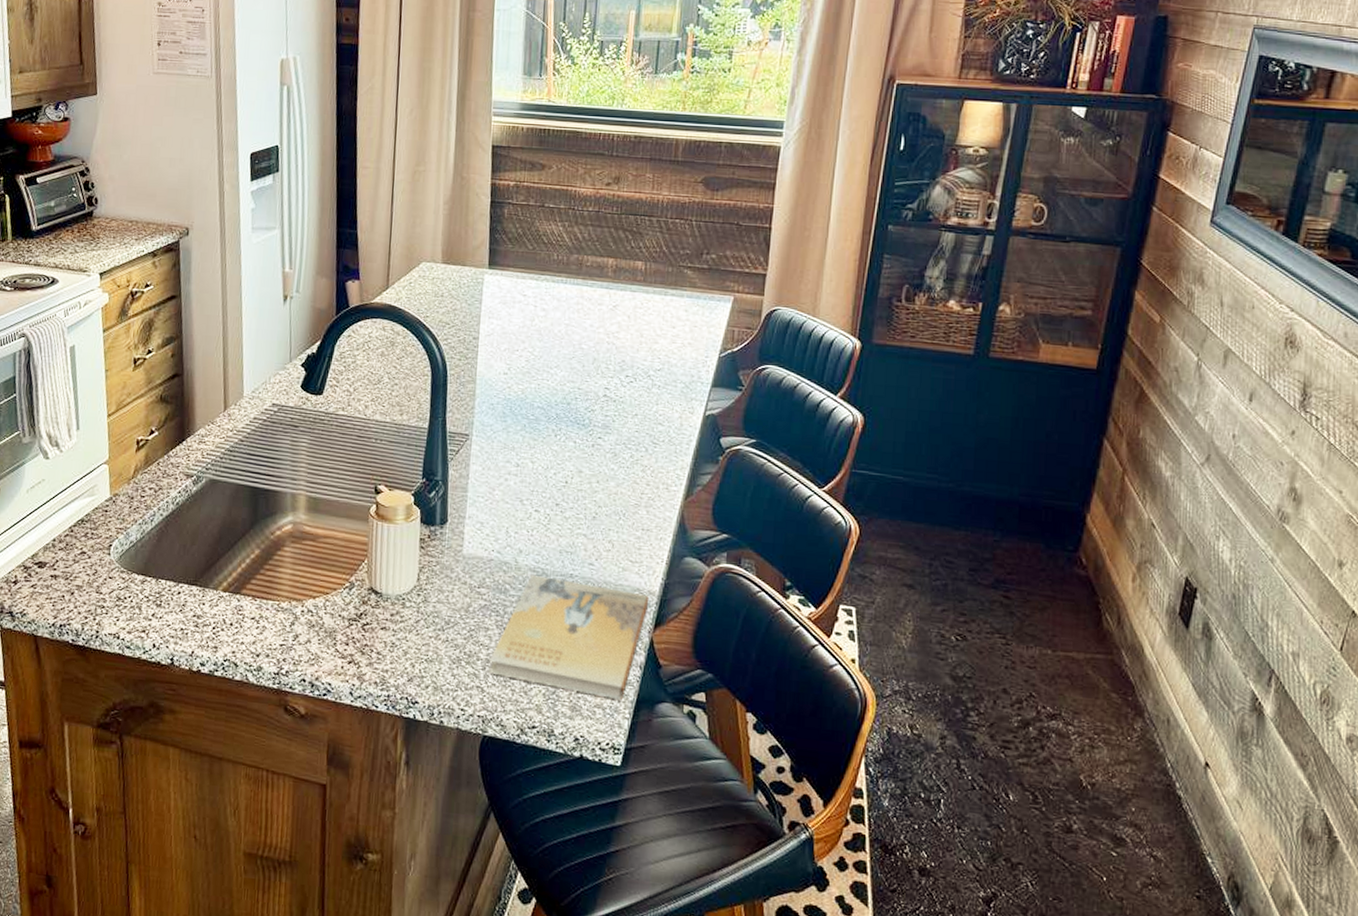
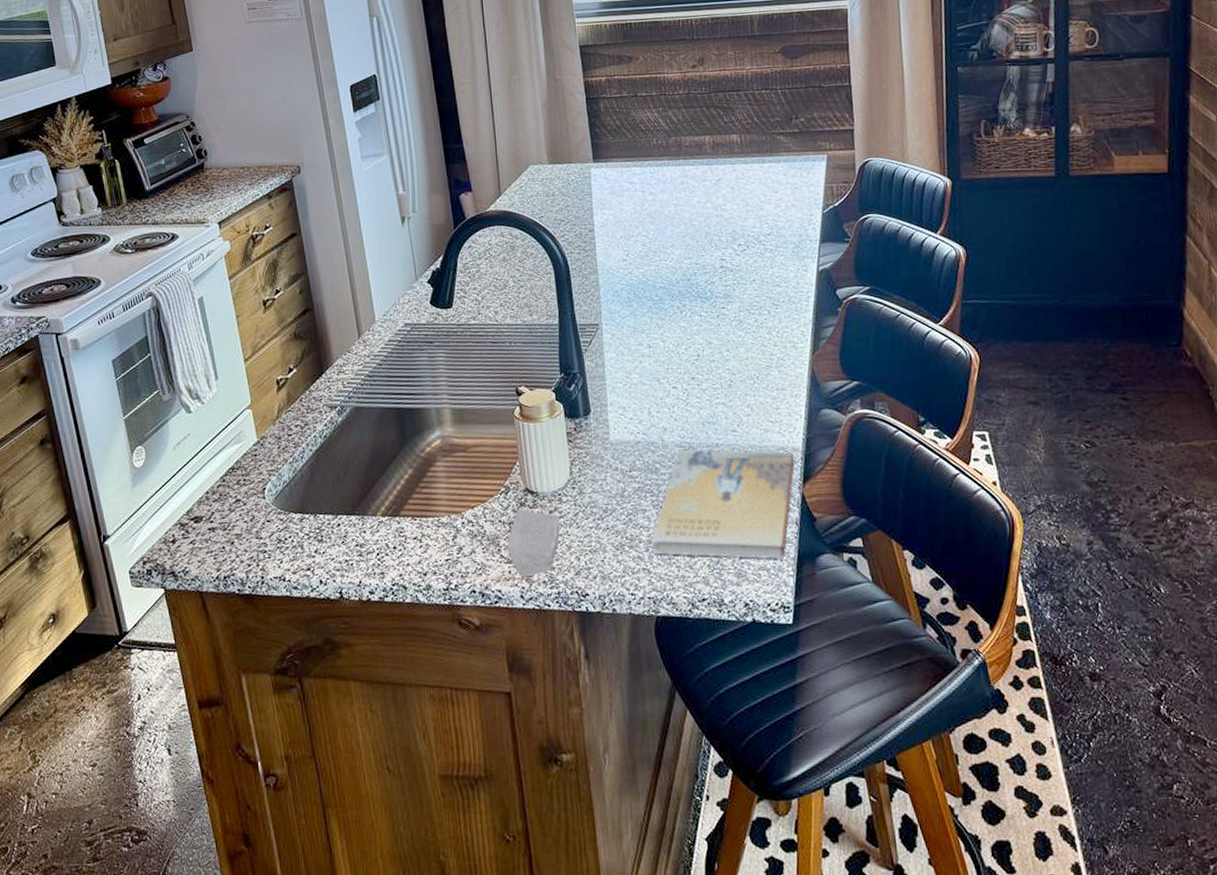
soap bar: none [343,607,400,675] -> present [507,509,560,576]

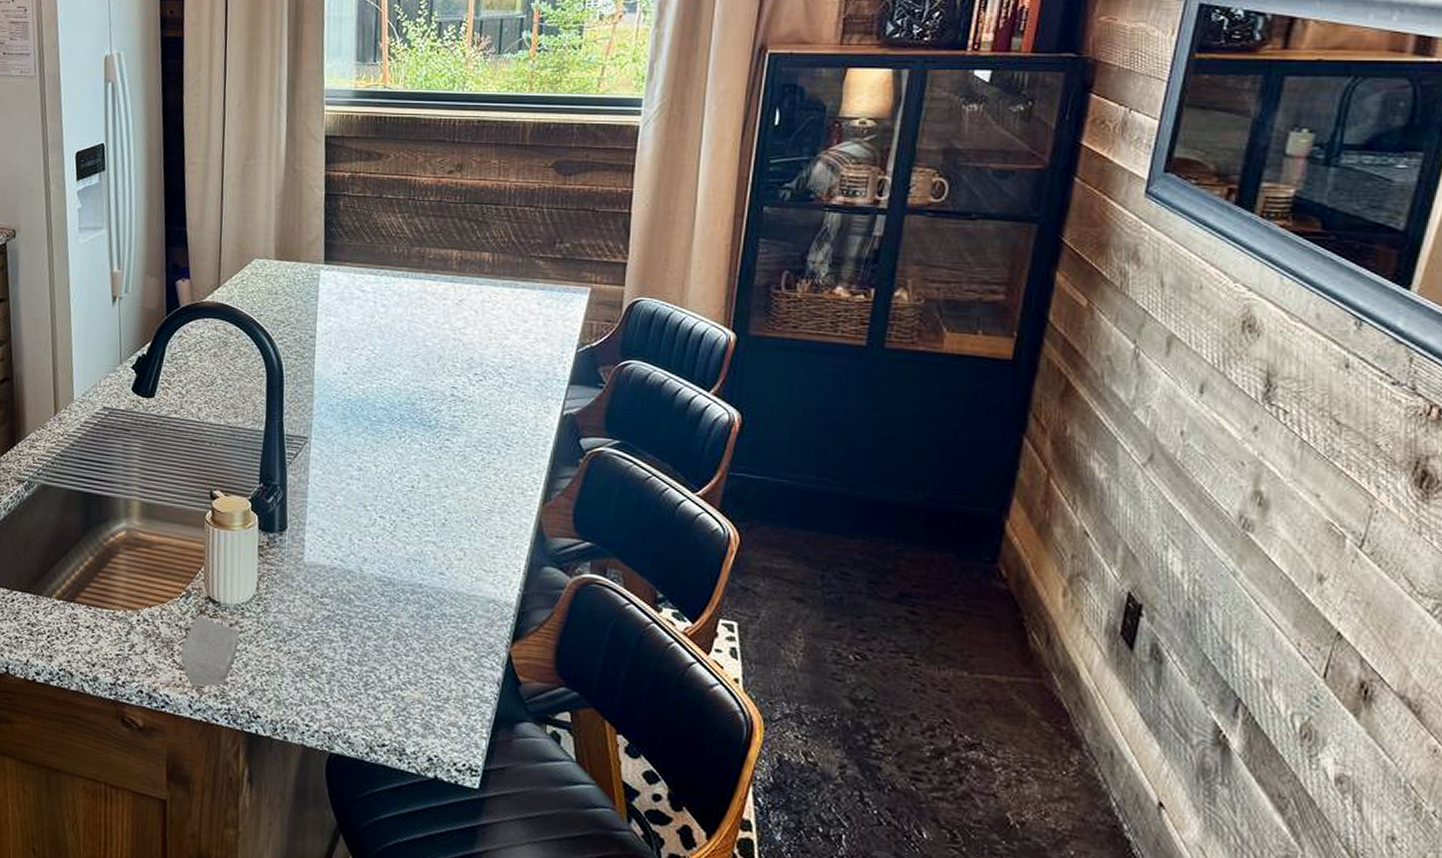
book: present [651,450,794,559] -> none [334,584,506,718]

